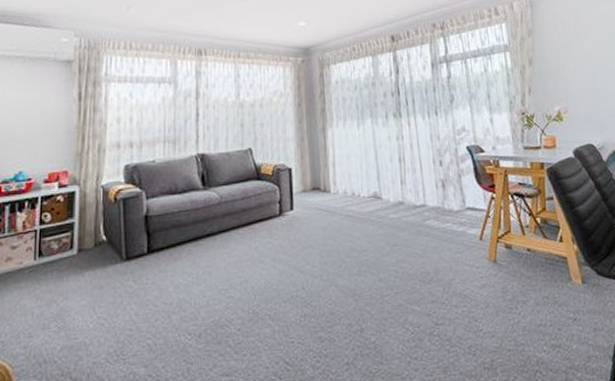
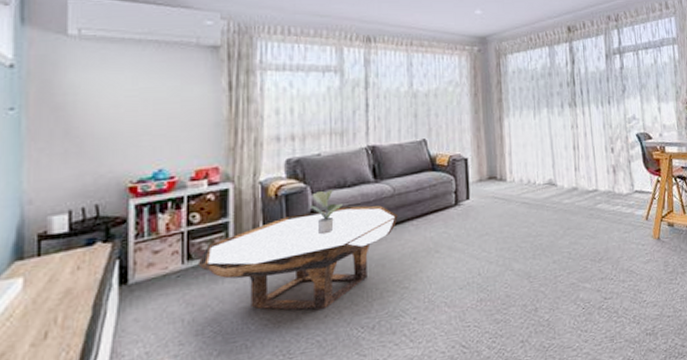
coffee table: none [47,212,226,313] -> present [198,205,399,311]
potted plant: none [145,195,175,239] -> present [310,189,344,235]

